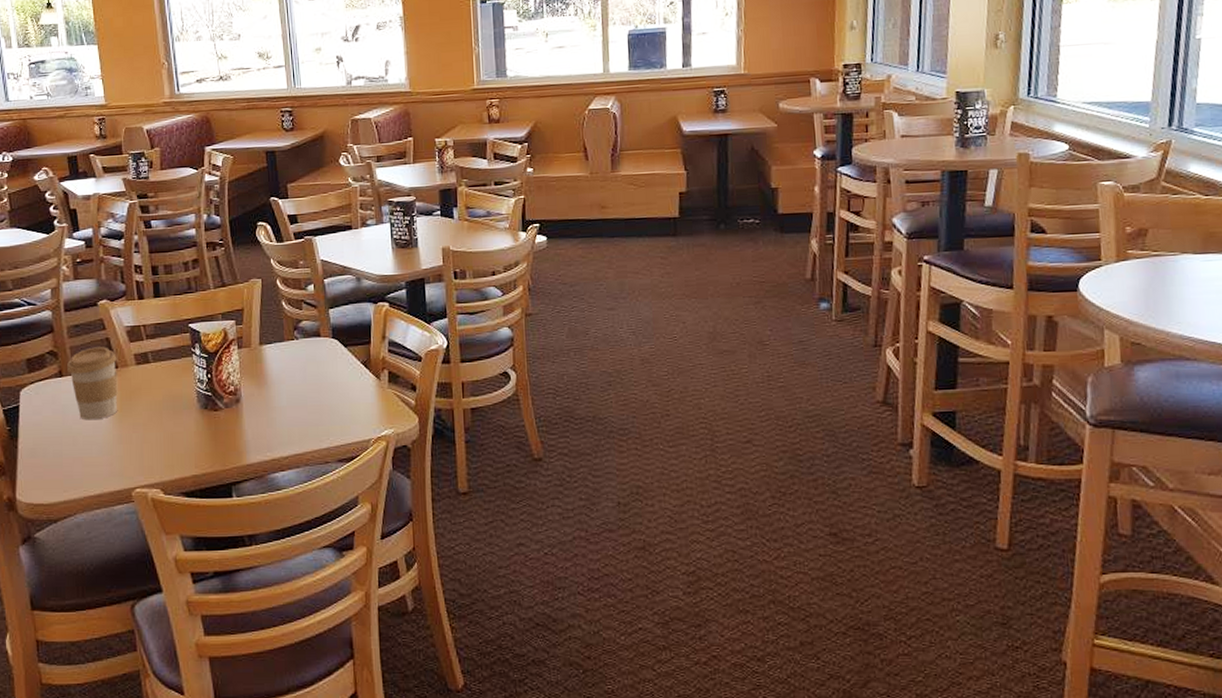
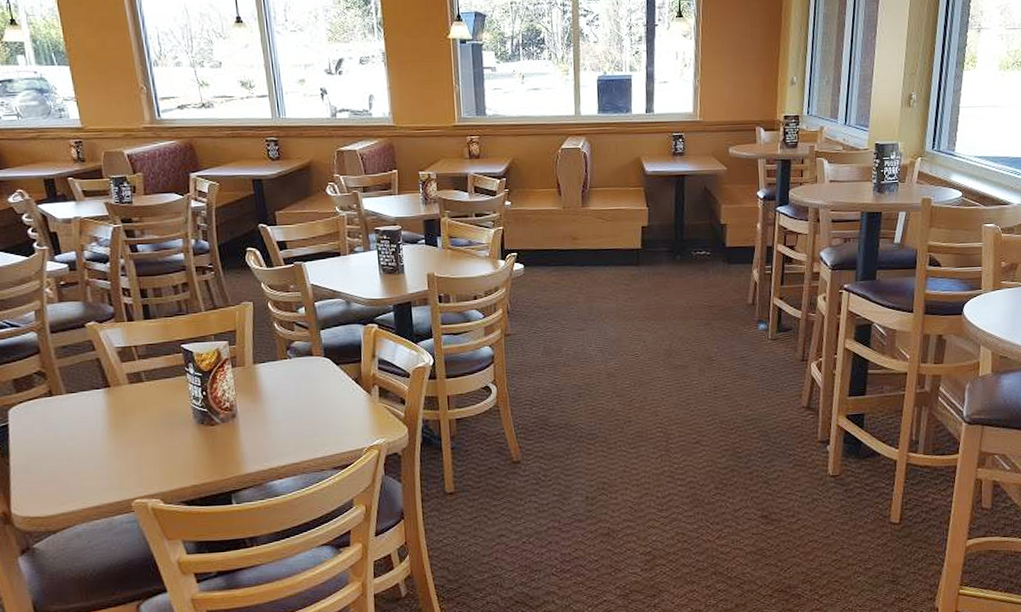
coffee cup: present [67,347,118,420] -> none [57,367,112,437]

